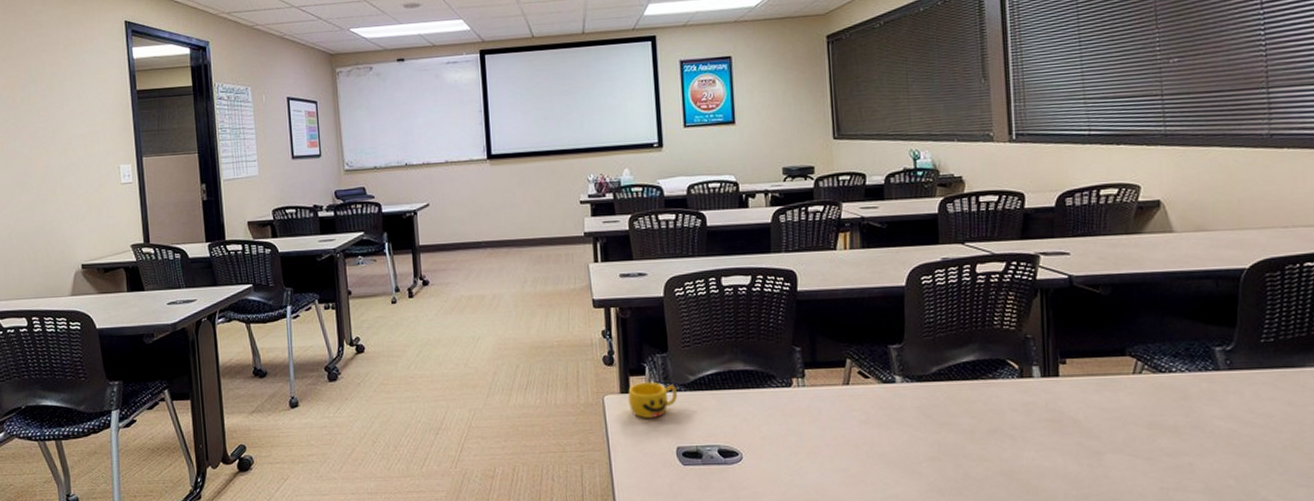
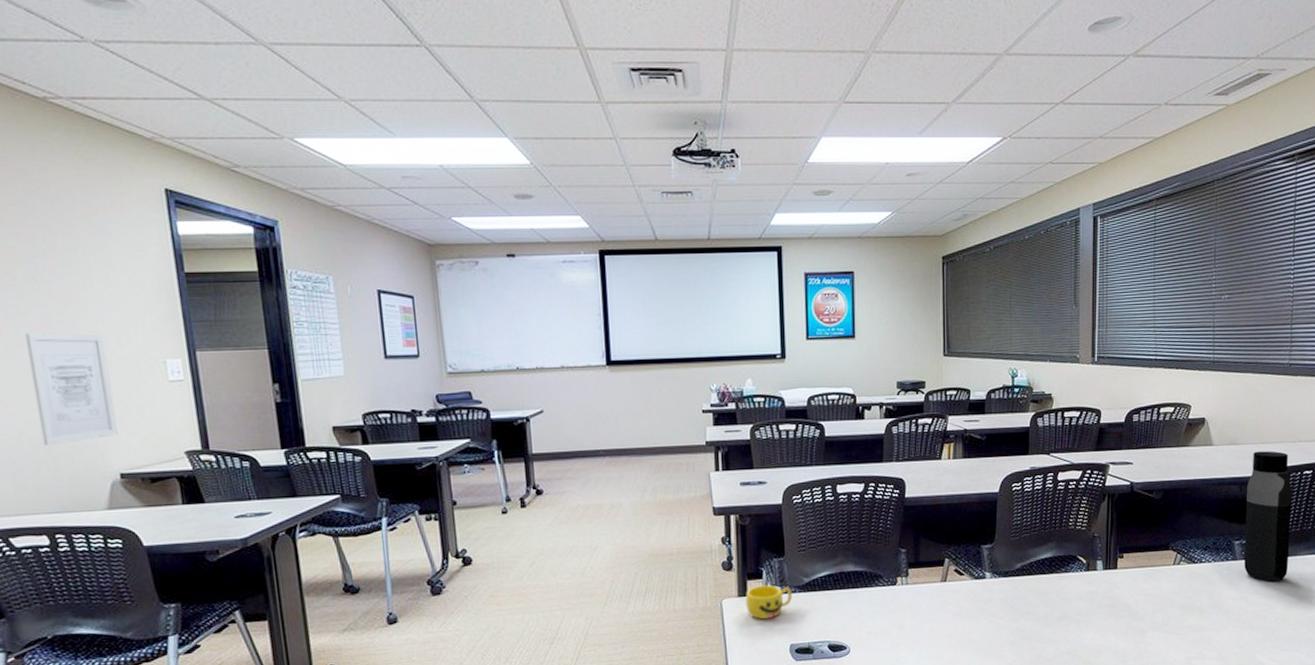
wall art: none [20,145,82,240] -> present [25,332,118,446]
water bottle: none [1226,238,1294,400] -> present [1243,451,1292,582]

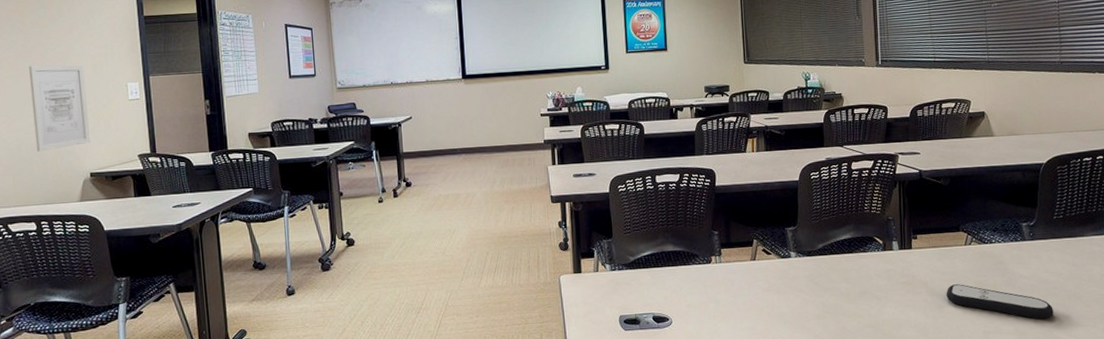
cup: present [746,584,792,619] -> none [580,263,620,293]
remote control: none [1150,607,1259,644] -> present [946,284,1053,320]
water bottle: present [1243,451,1292,582] -> none [1030,140,1076,261]

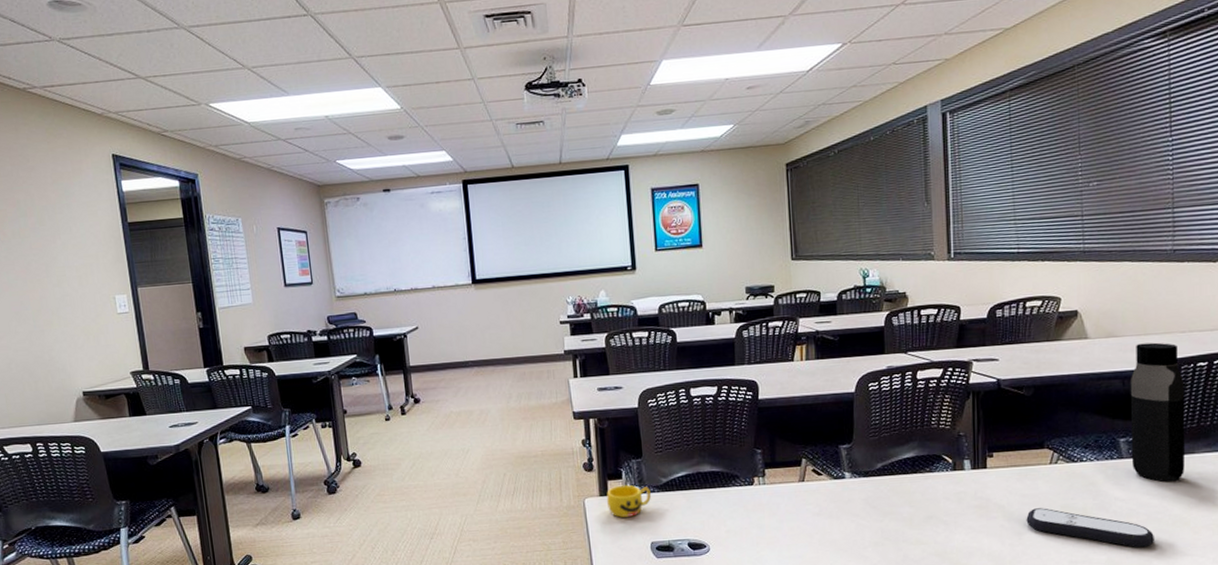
wall art: present [29,65,90,152] -> none [13,277,81,370]
cup: none [580,263,620,293] -> present [607,484,651,518]
water bottle: none [1030,140,1076,261] -> present [1130,342,1185,482]

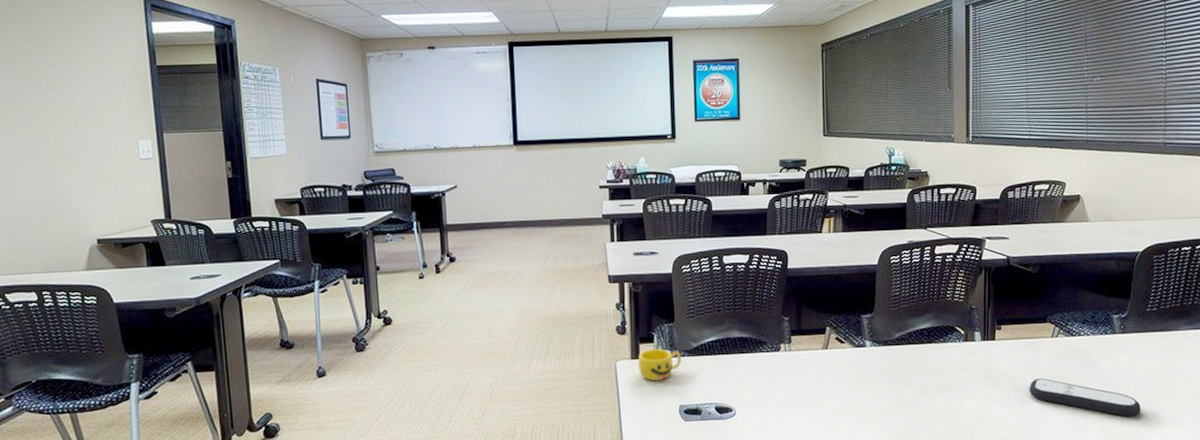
water bottle: present [1130,342,1185,482] -> none [1123,227,1171,356]

